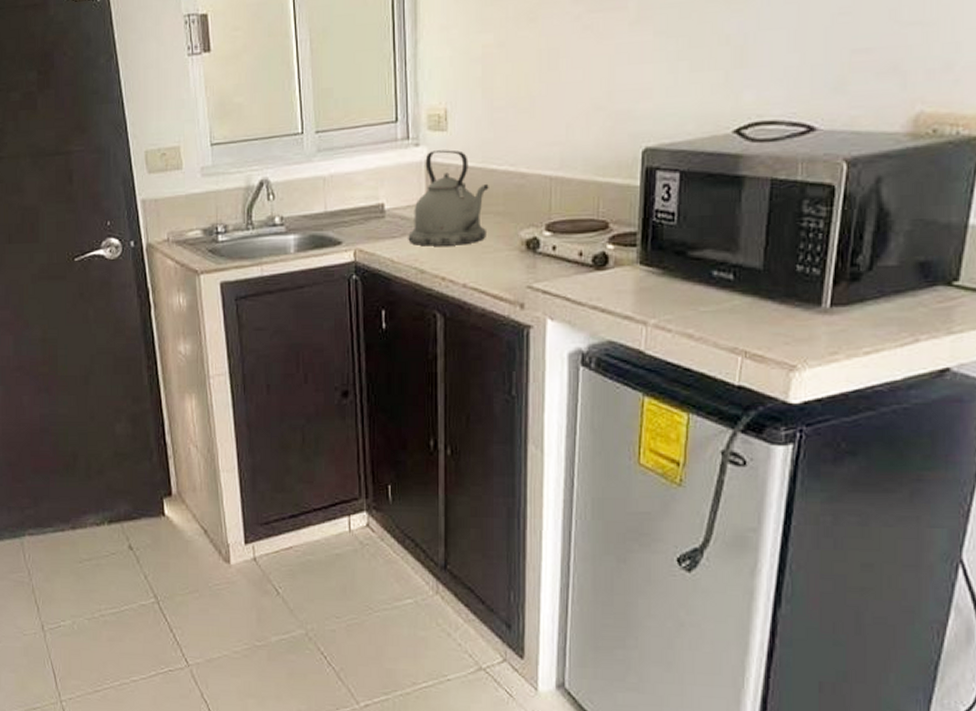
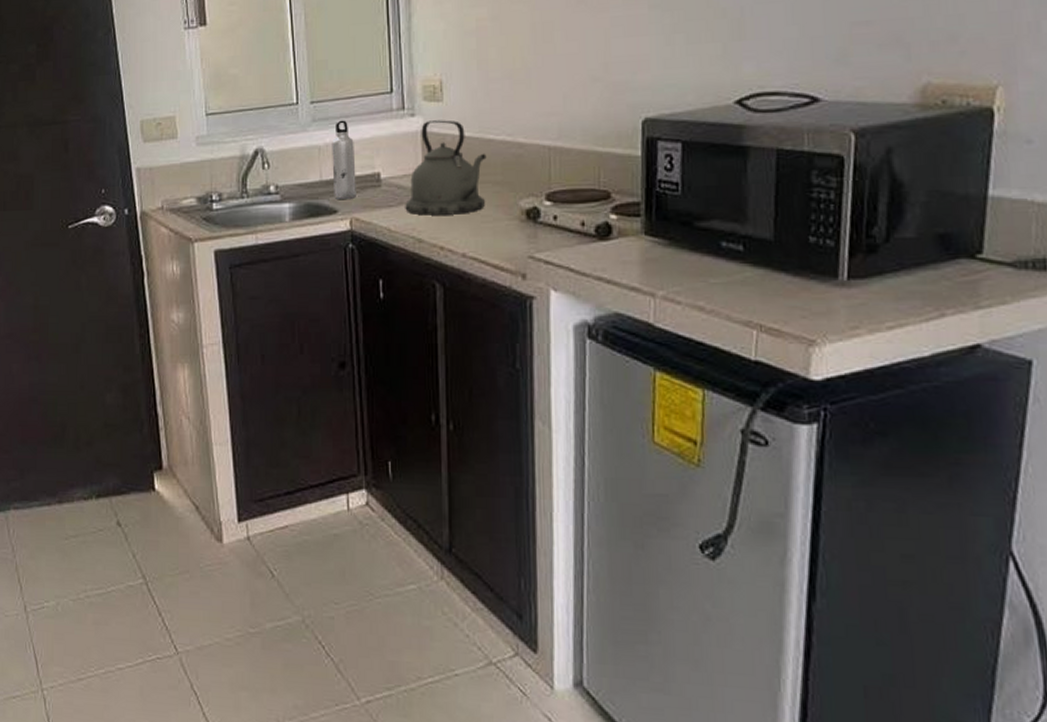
water bottle: none [336,150,360,230] -> present [332,120,356,199]

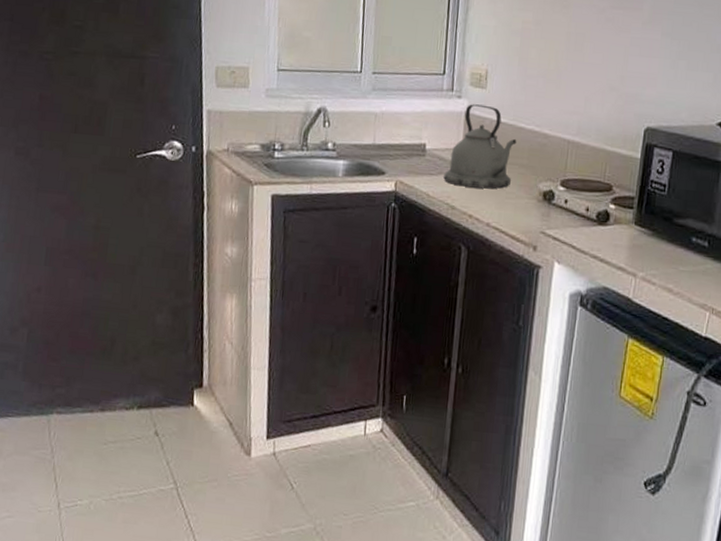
water bottle: present [332,120,356,199] -> none [384,92,407,164]

